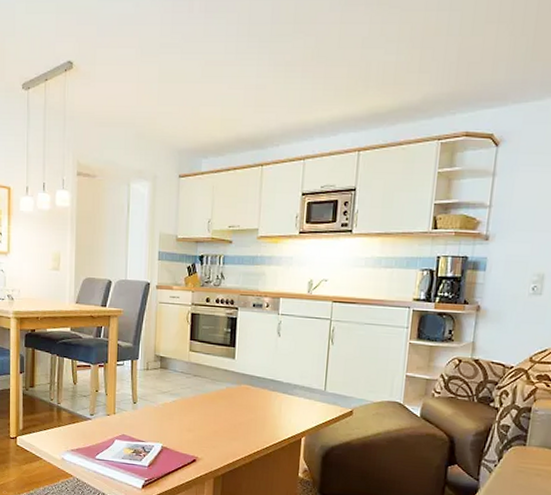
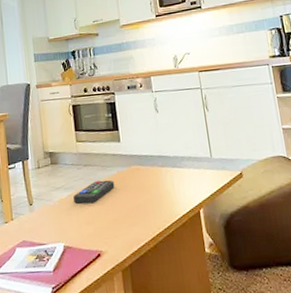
remote control: none [178,392,222,413] -> present [73,180,115,204]

